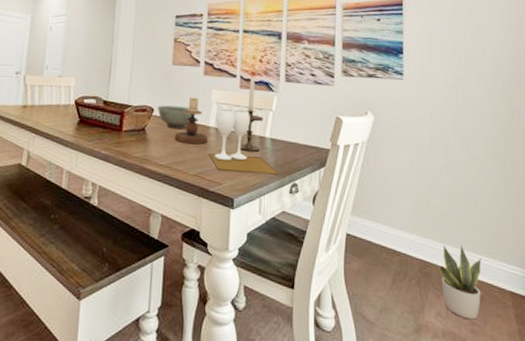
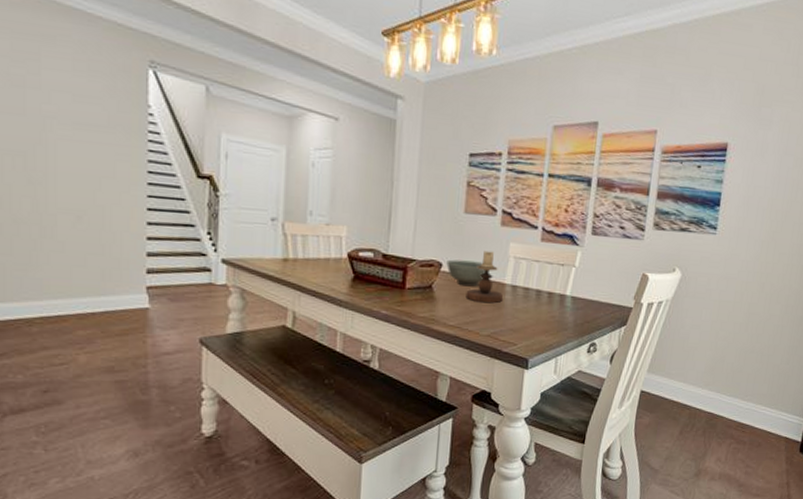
wineglass: present [209,108,279,174] -> none [503,263,578,333]
candlestick: present [240,71,264,153] -> none [537,222,565,312]
potted plant: present [439,244,482,320] -> none [724,397,765,463]

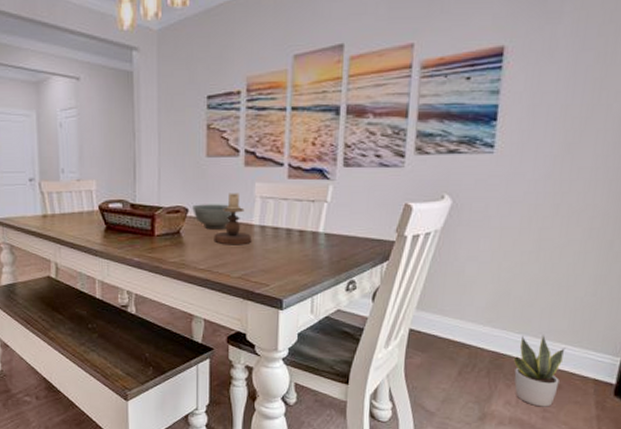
potted plant: none [724,397,765,463] -> present [513,334,566,407]

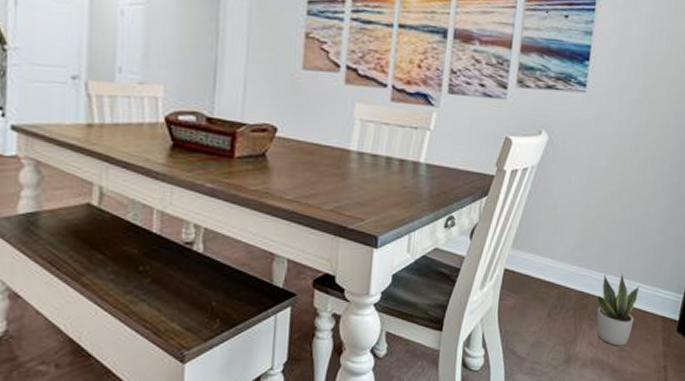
bowl: present [192,204,236,230] -> none [282,123,332,154]
candlestick: present [214,193,251,245] -> none [305,112,348,174]

